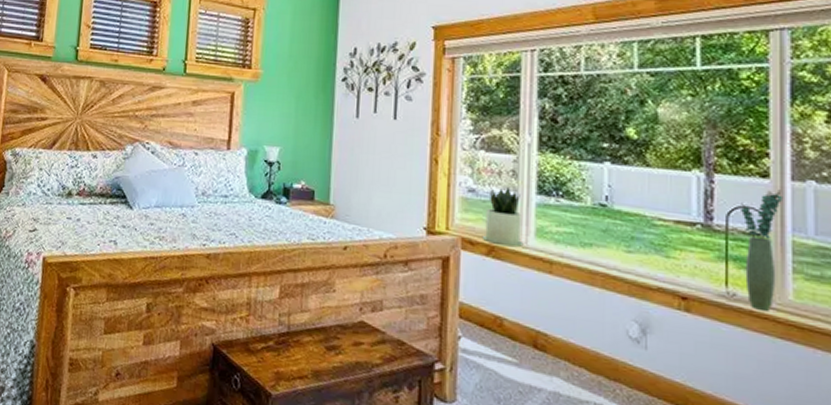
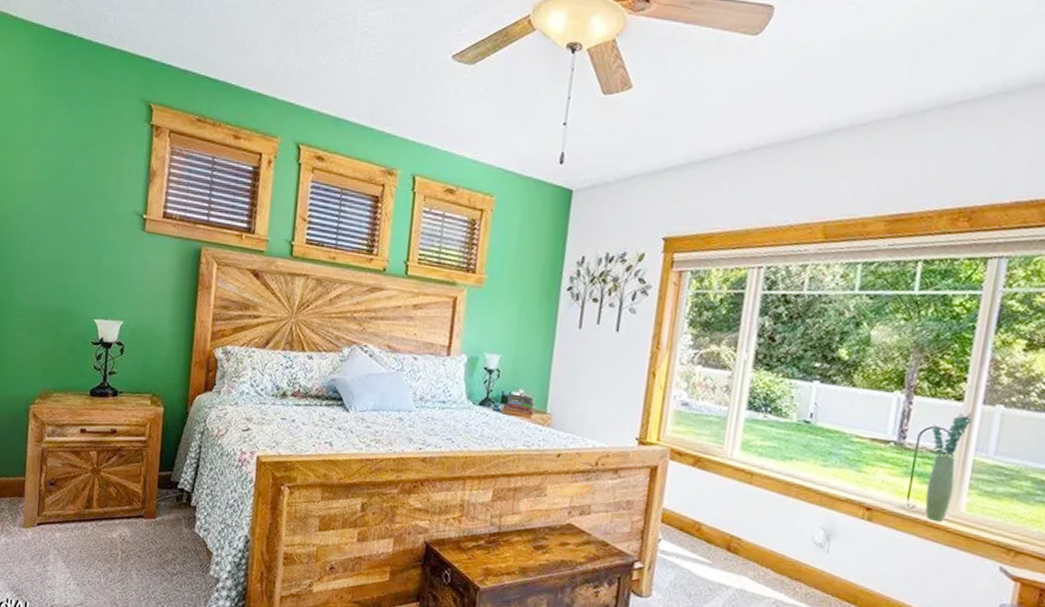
books: none [282,185,317,212] -> present [500,393,535,420]
planter: present [482,188,524,248] -> none [690,402,731,460]

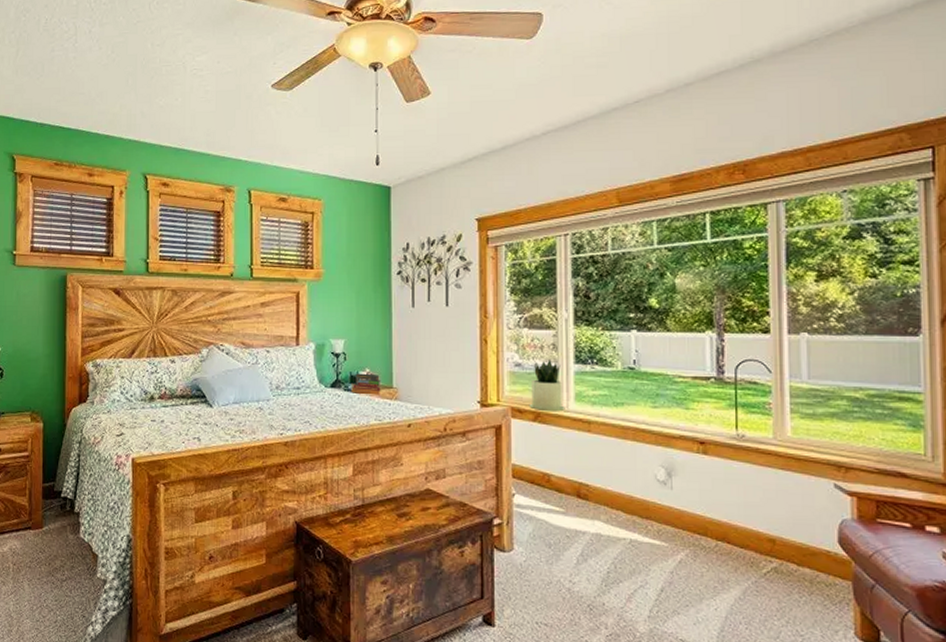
planter: none [690,402,731,460] -> present [529,360,565,412]
vase: present [925,412,973,523] -> none [747,342,782,449]

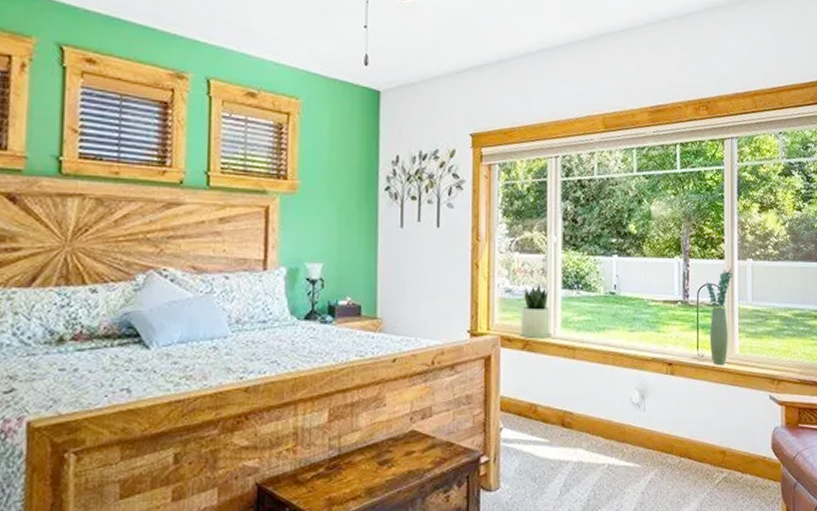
books: present [350,373,381,395] -> none [327,302,364,327]
vase: none [747,342,782,449] -> present [707,268,733,366]

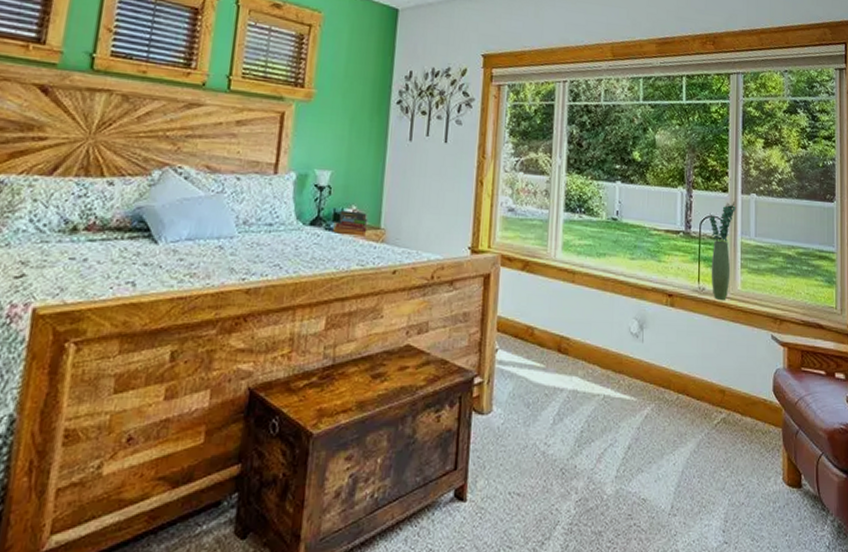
books: none [327,302,364,327] -> present [332,210,368,237]
planter: present [518,285,553,340] -> none [518,206,553,261]

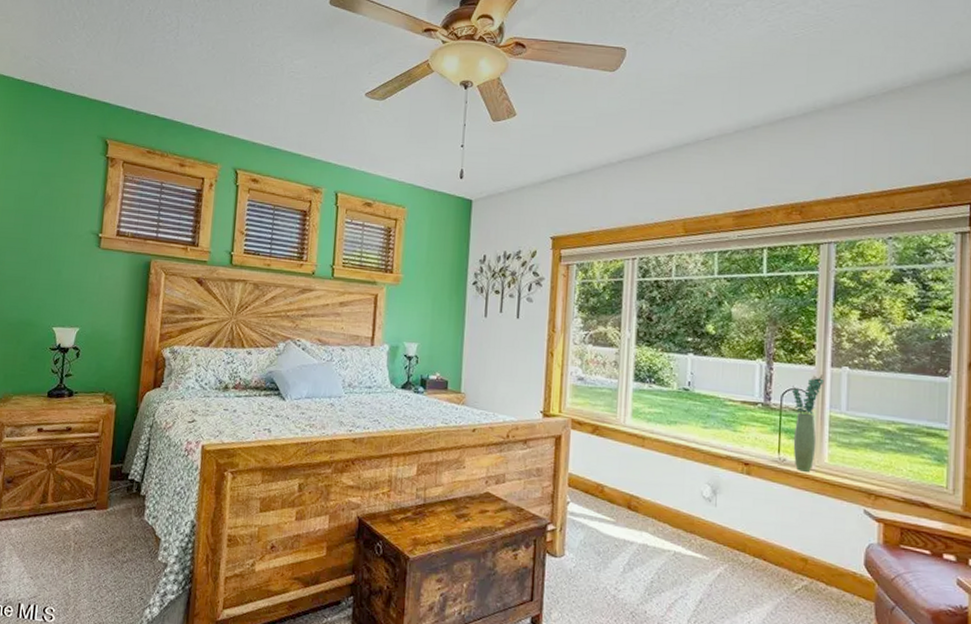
books: present [332,210,368,237] -> none [420,376,450,399]

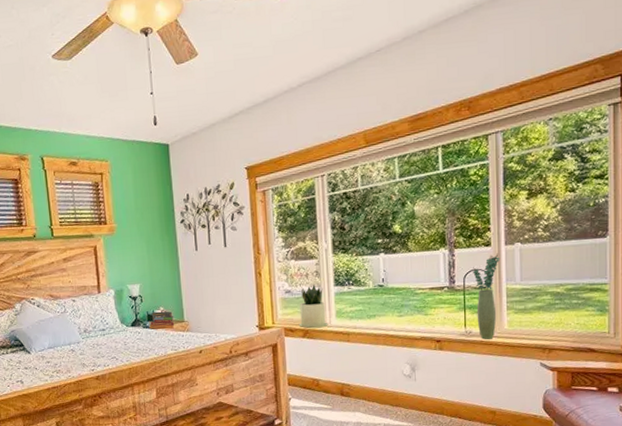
books: none [420,376,450,399] -> present [148,311,175,330]
planter: none [588,376,622,427] -> present [298,285,329,329]

